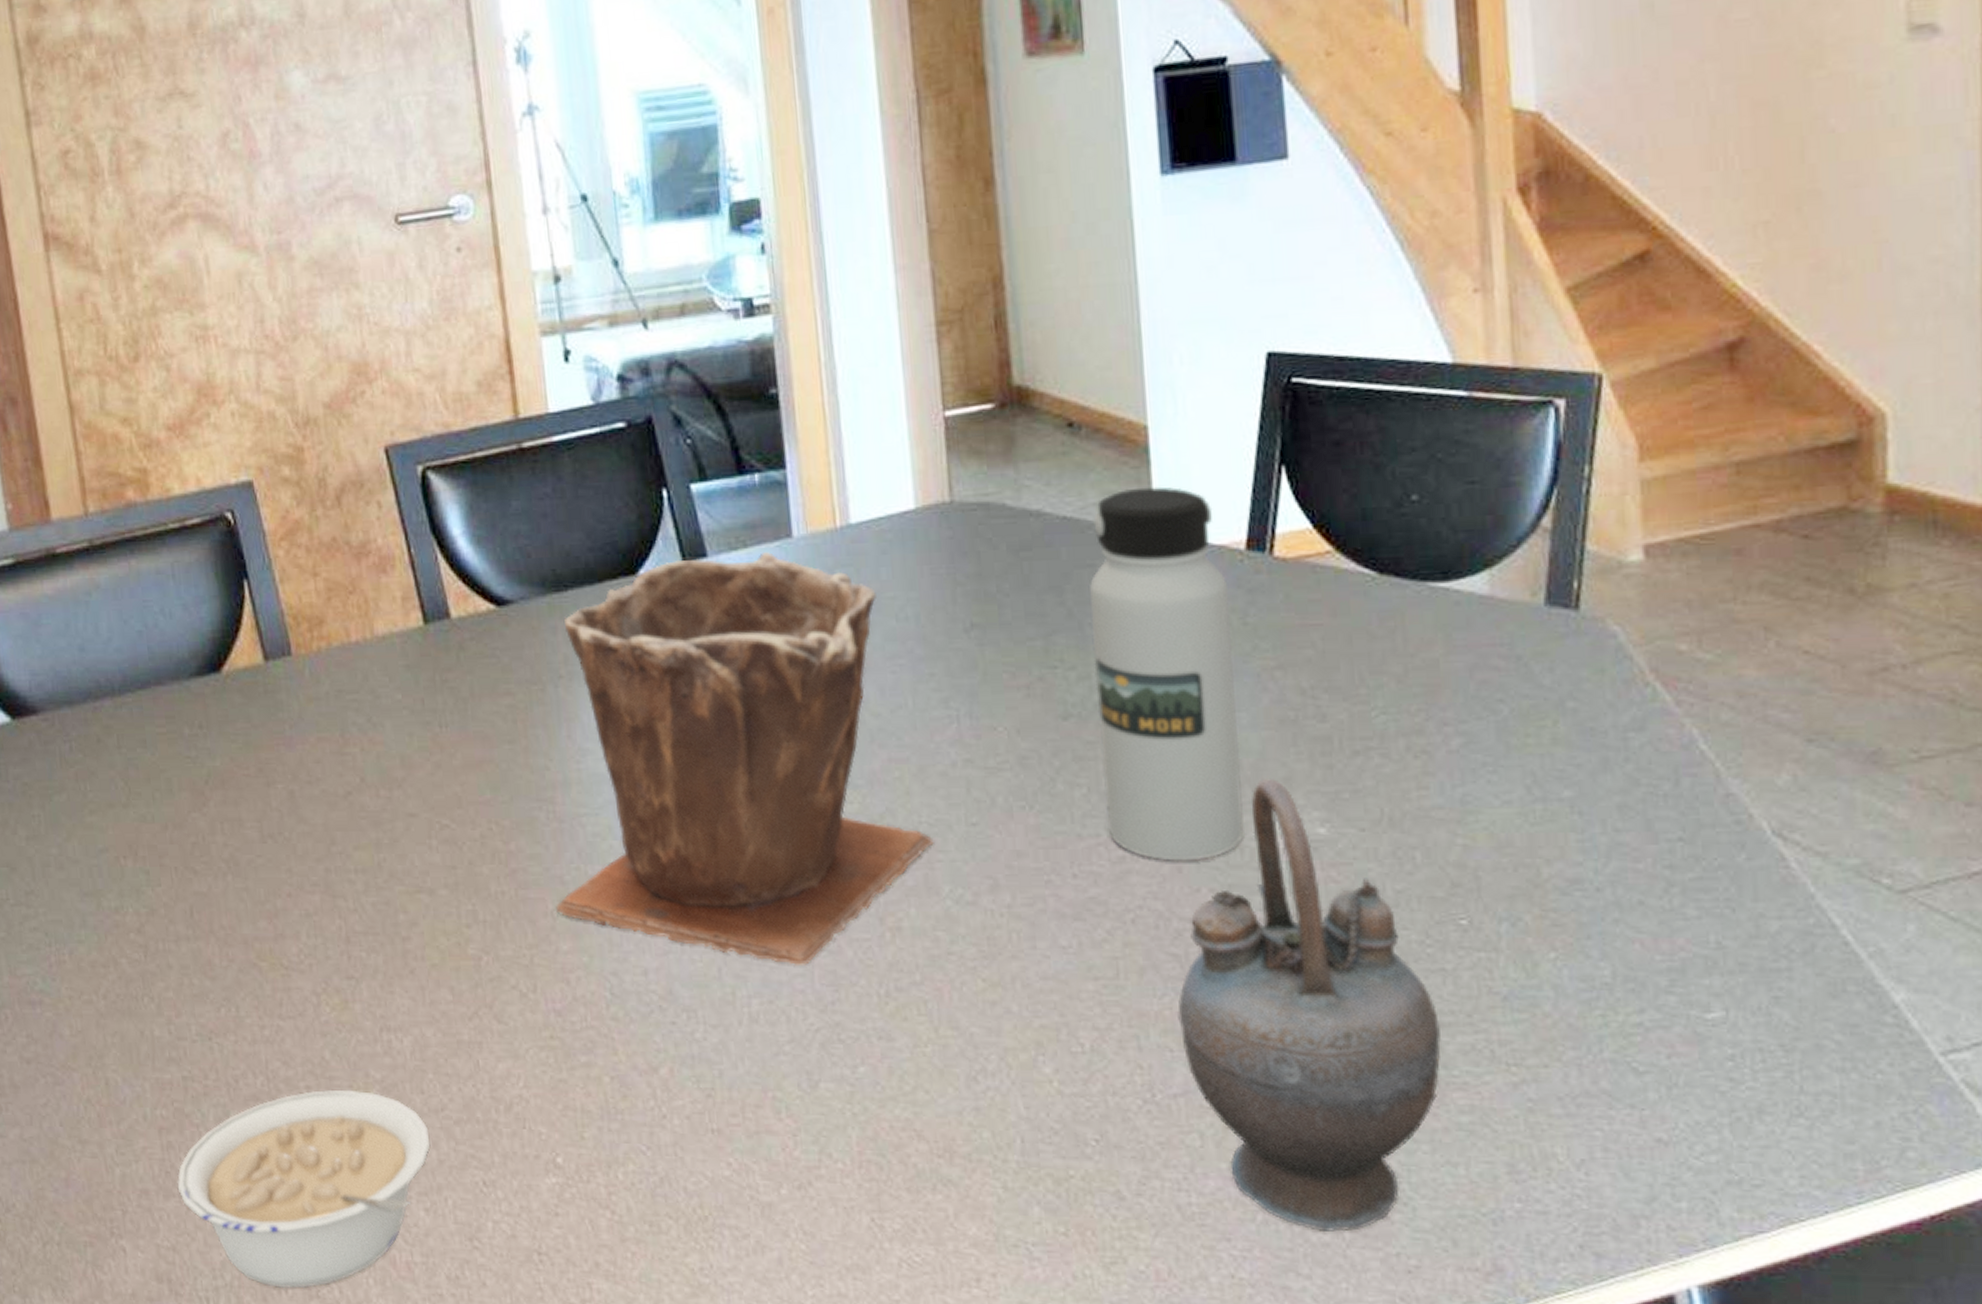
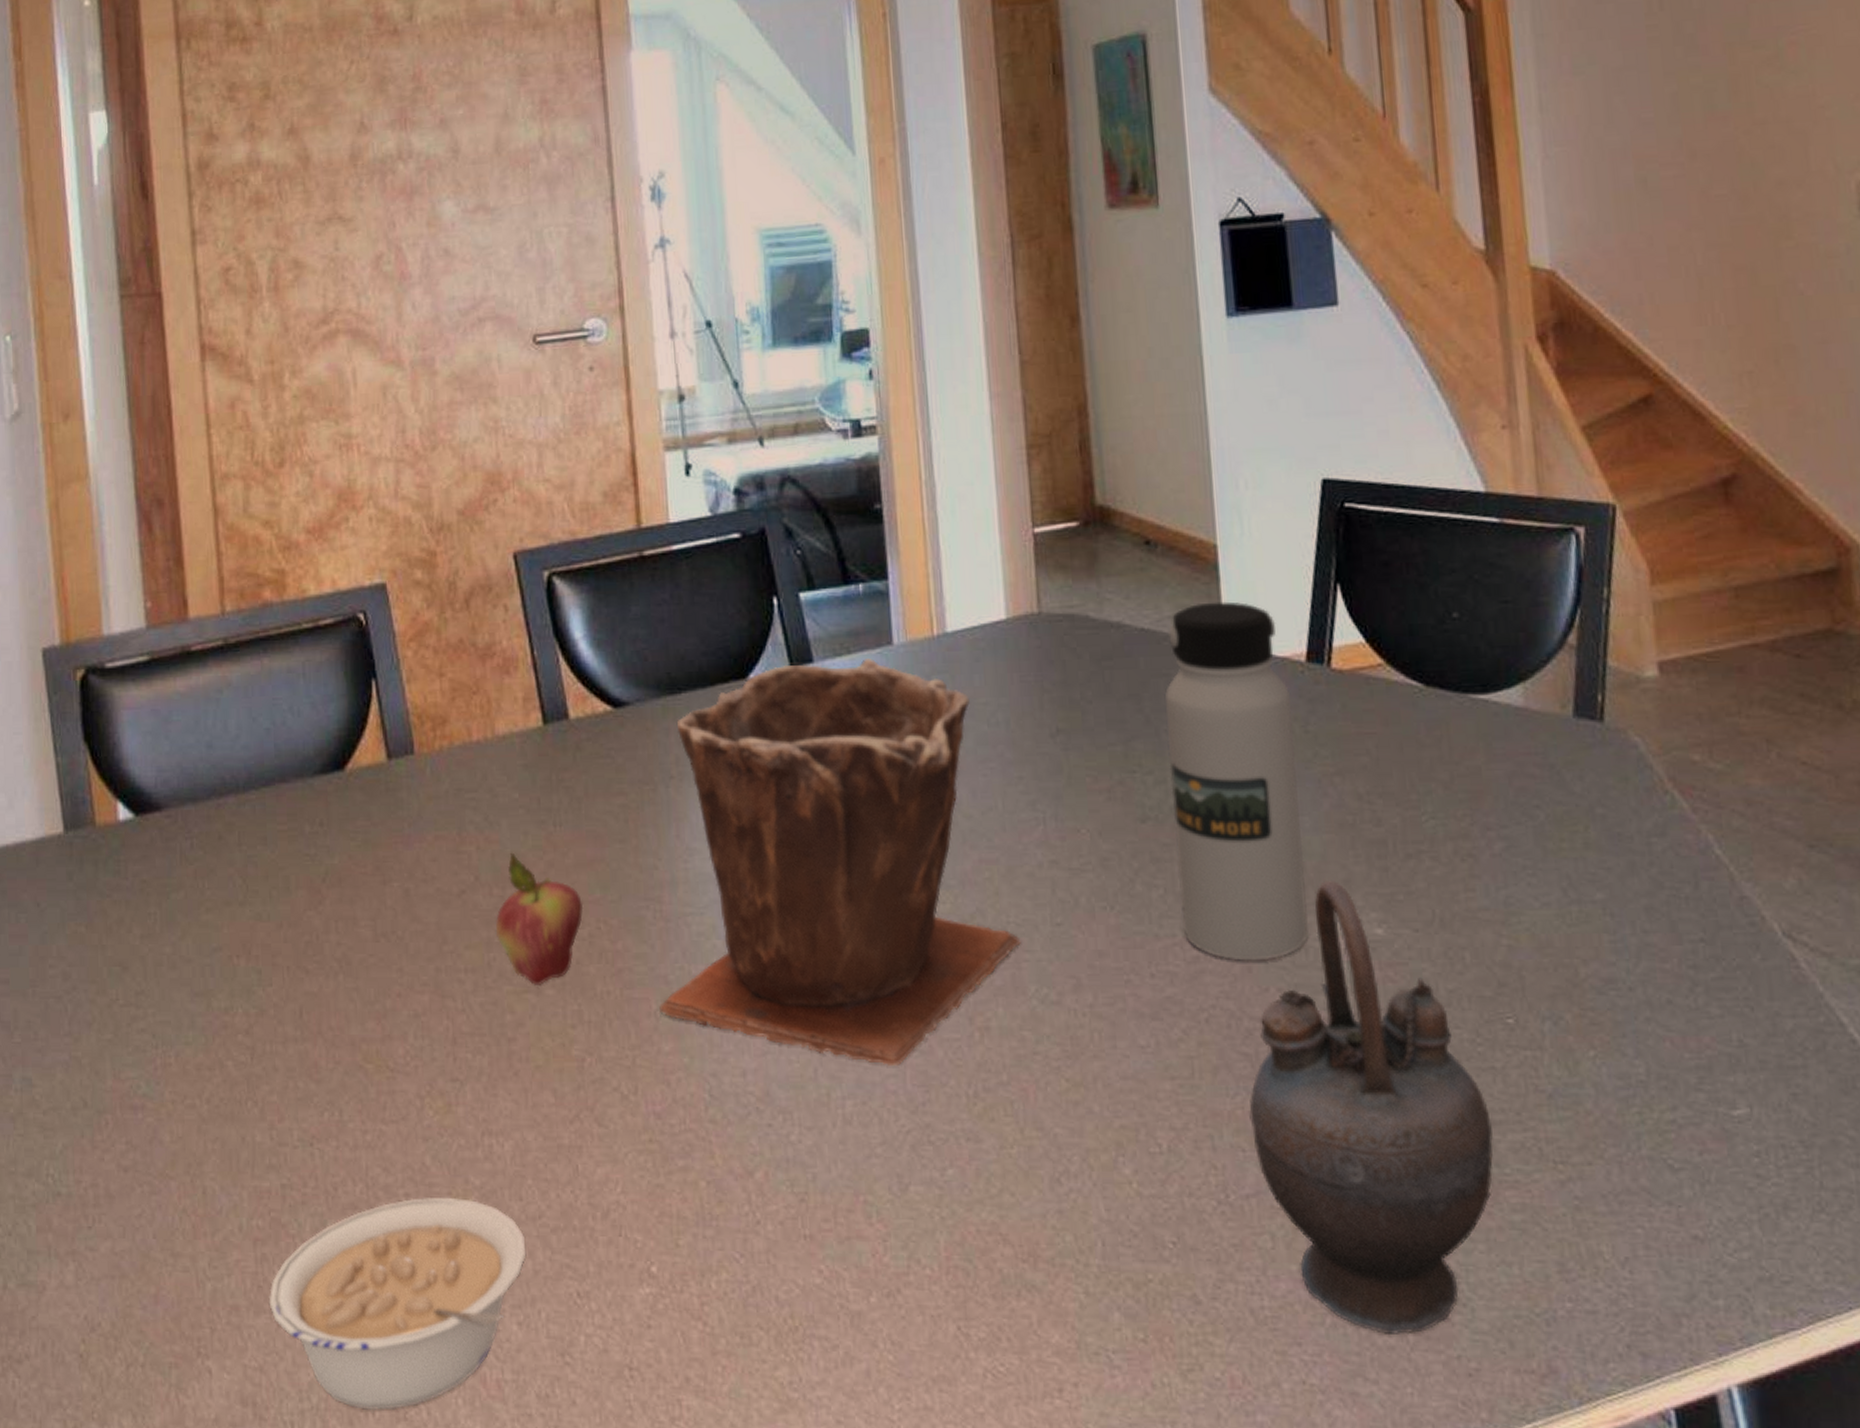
fruit: none [384,753,474,885] -> present [496,852,584,985]

